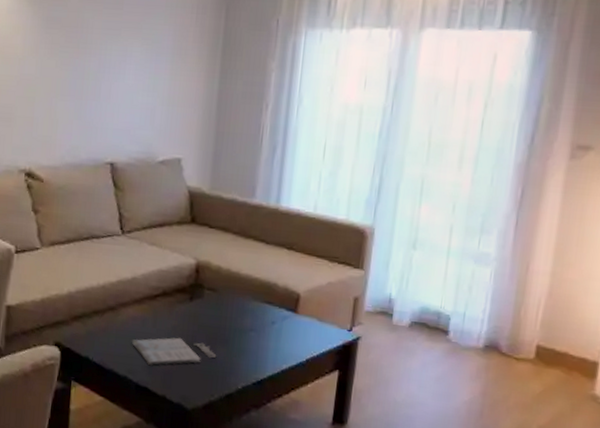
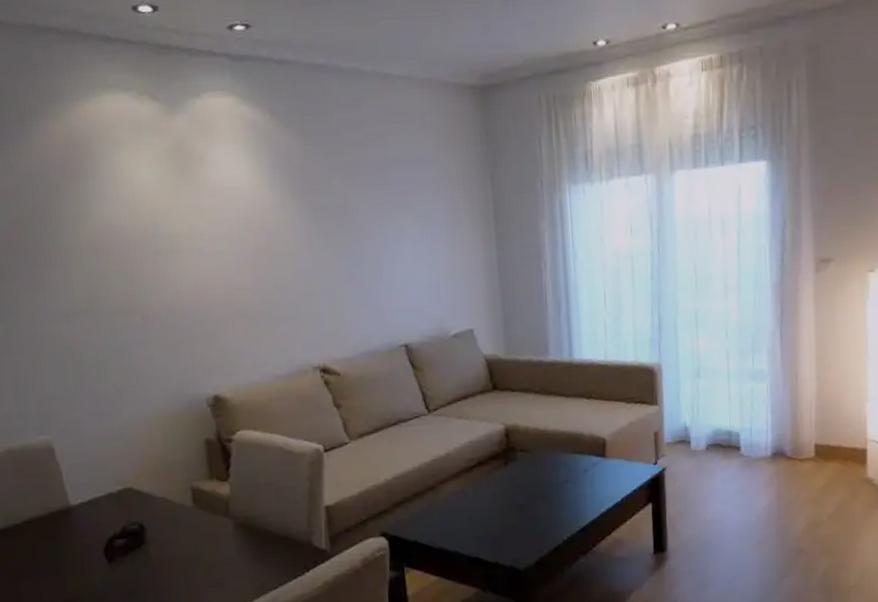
magazine: present [132,337,217,365] -> none [457,502,539,535]

